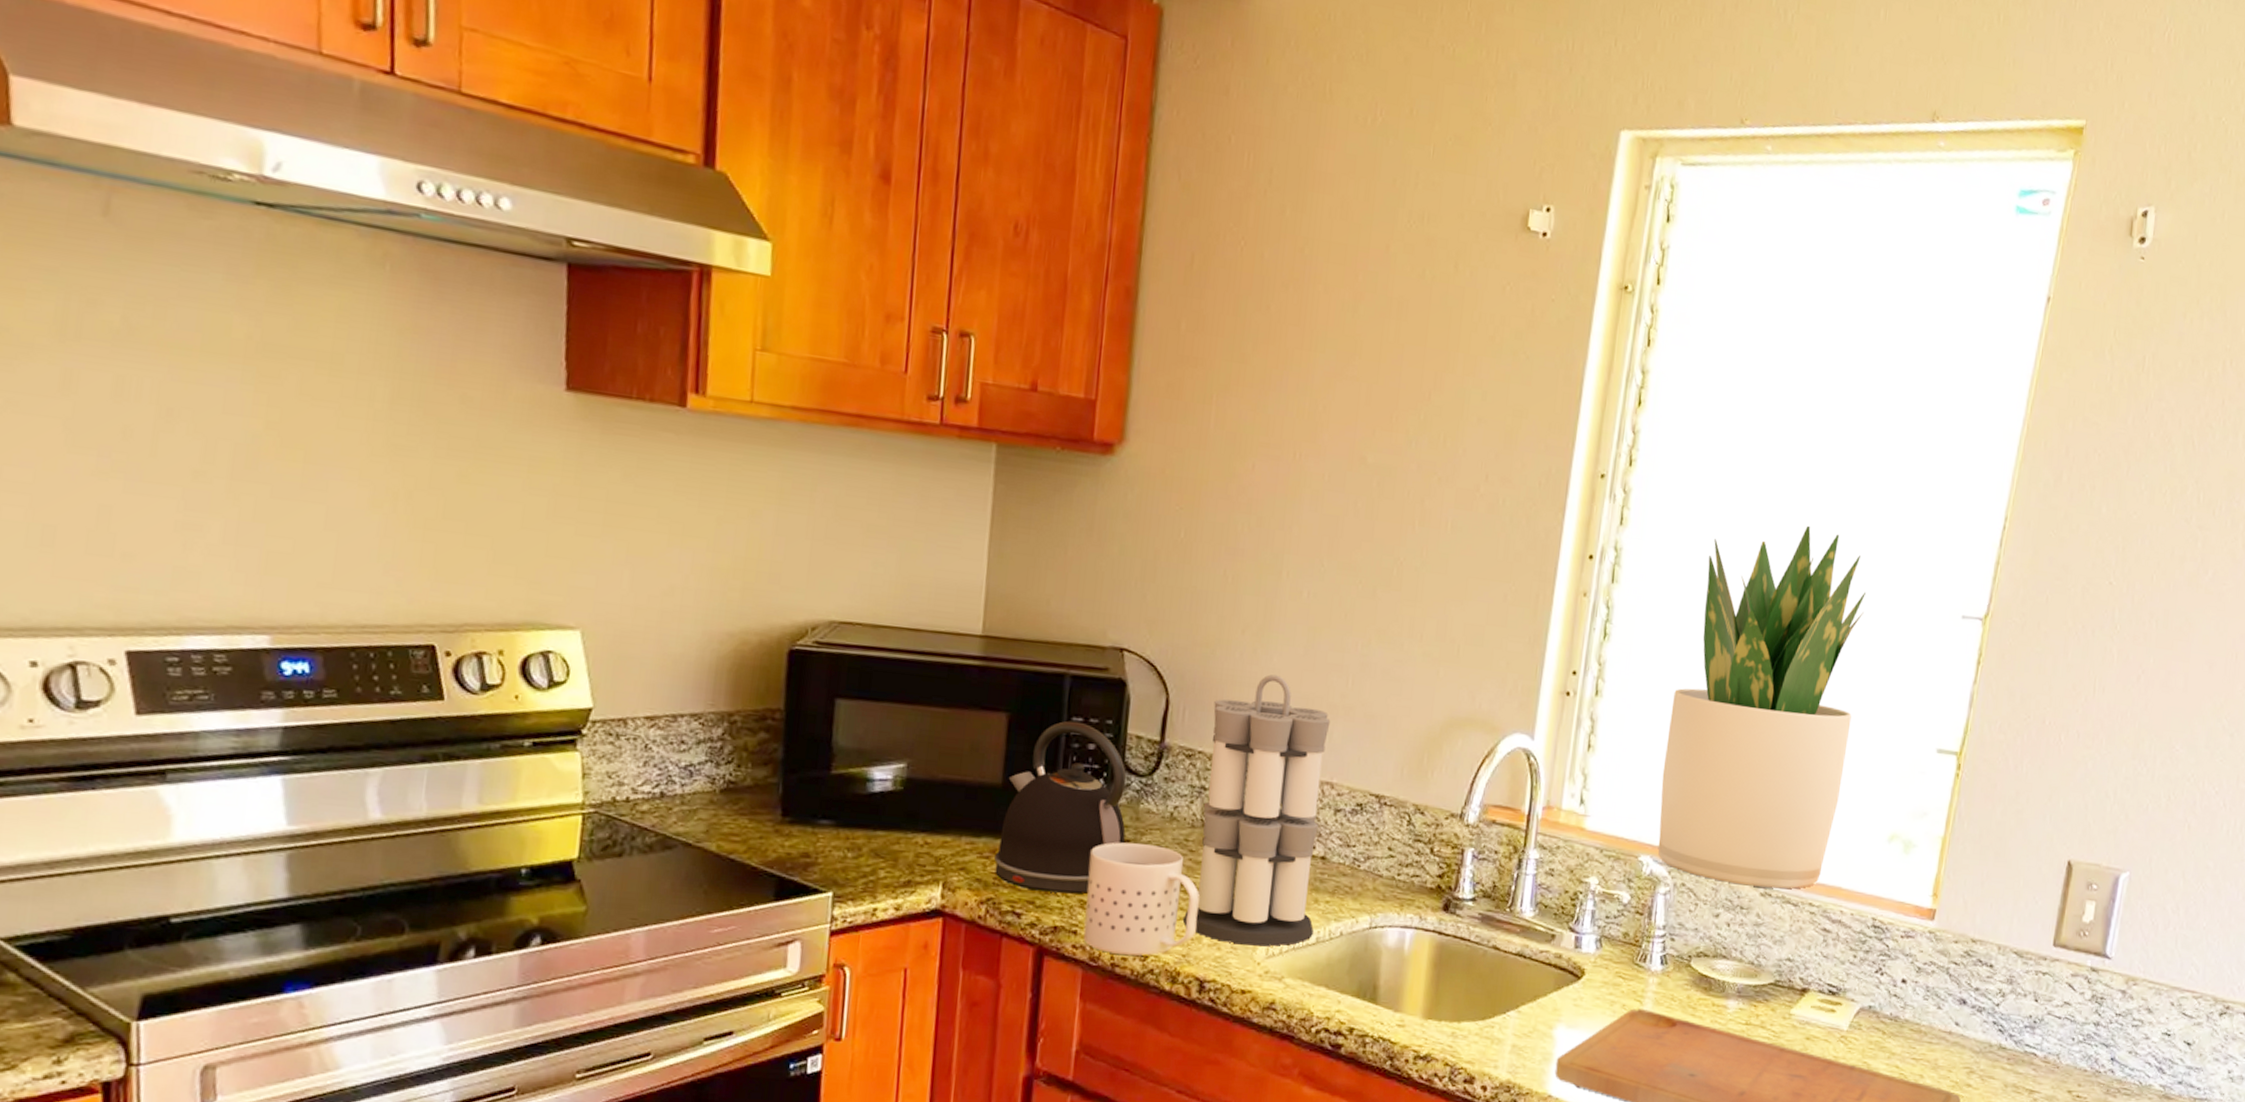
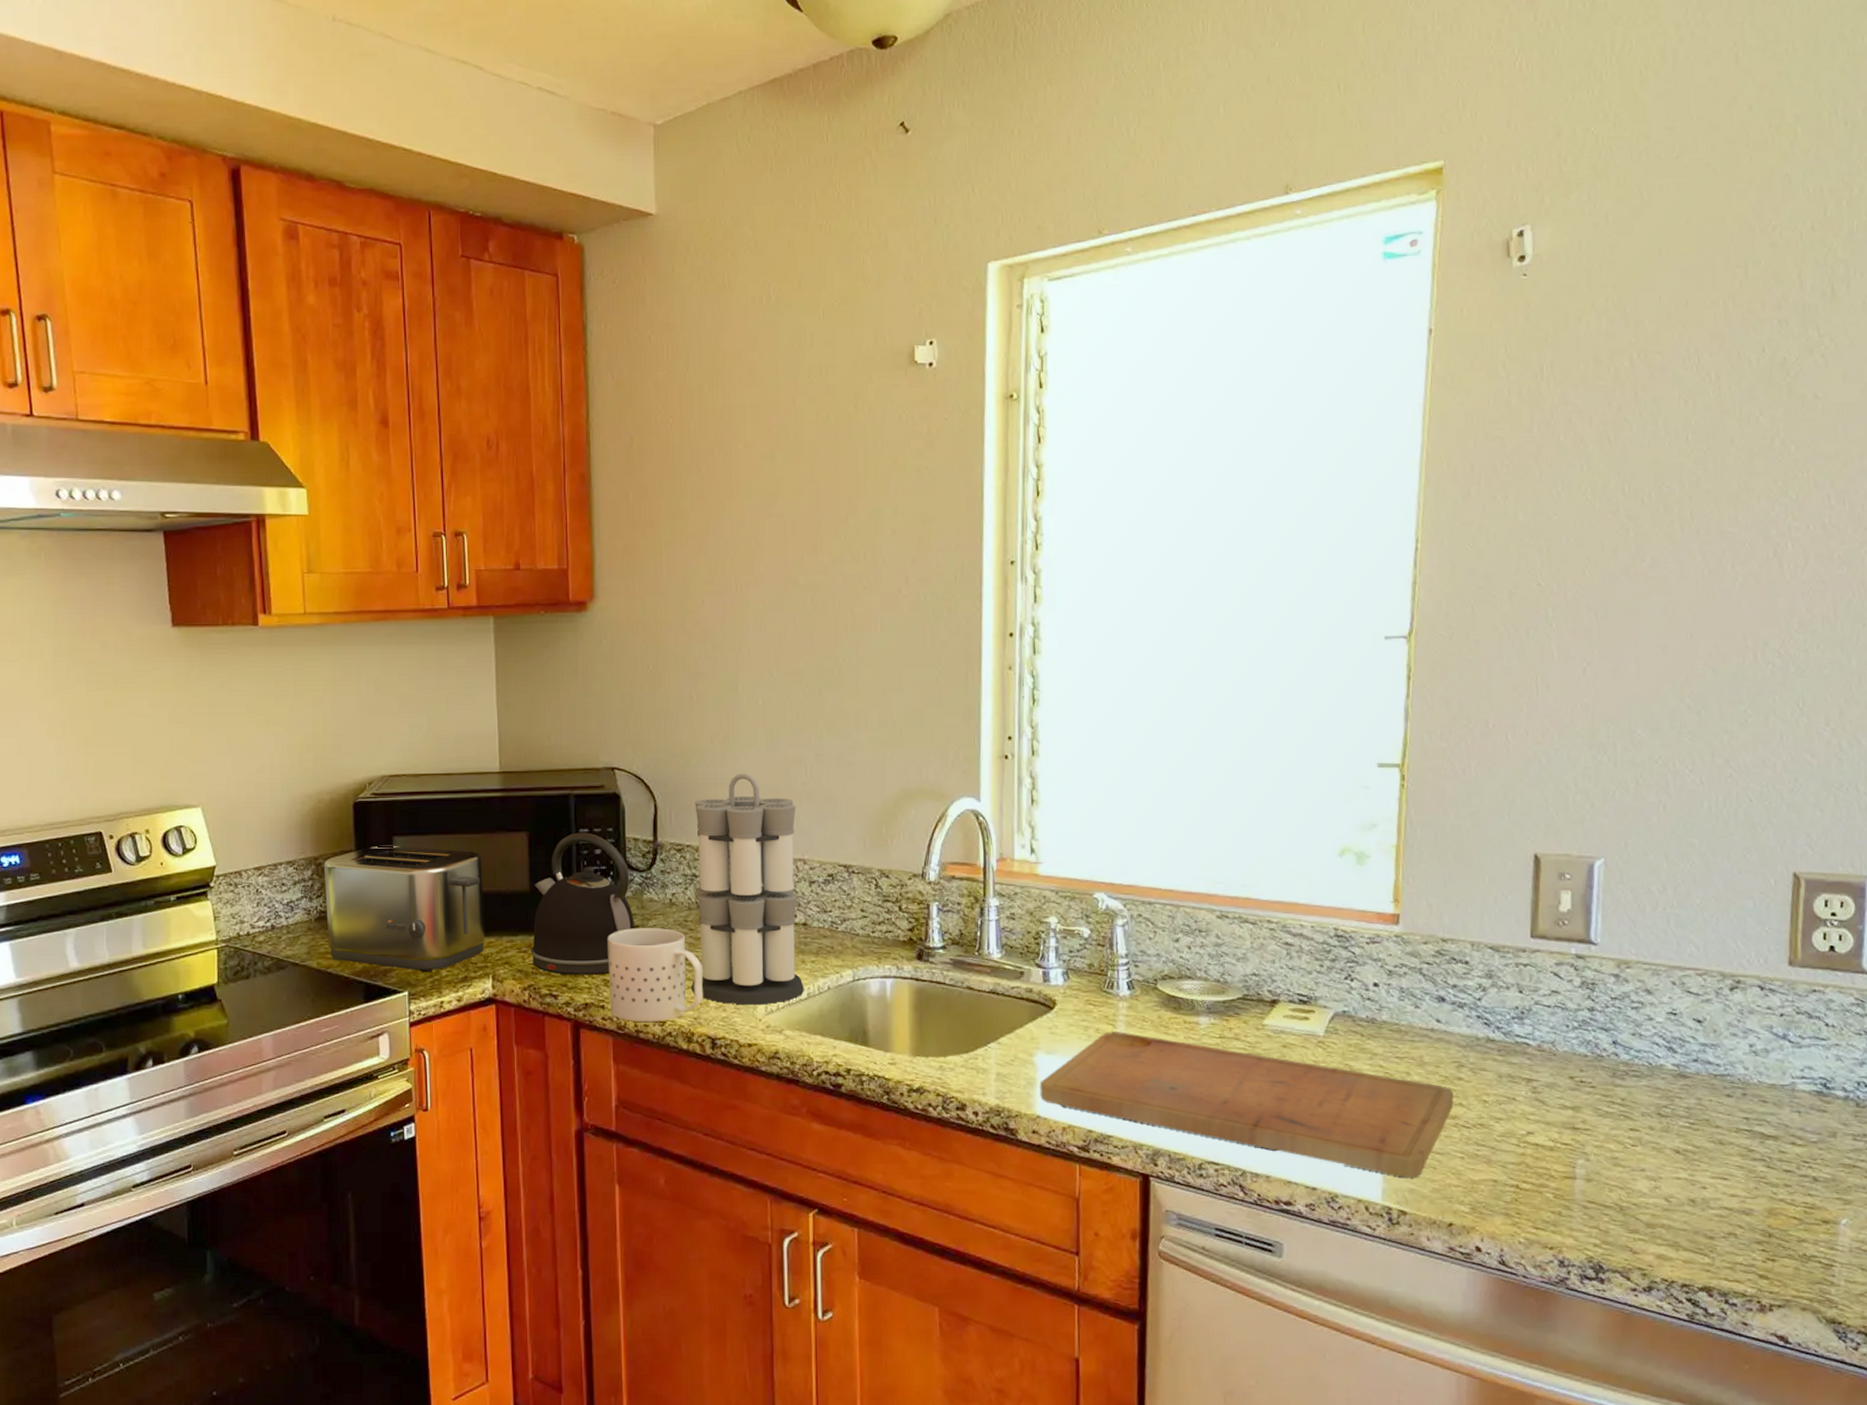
toaster: none [734,708,948,871] -> present [324,846,486,972]
planter: present [1658,525,1866,889] -> none [1105,576,1285,910]

